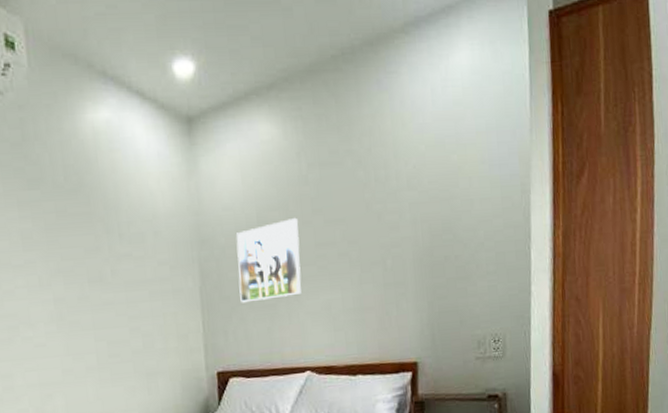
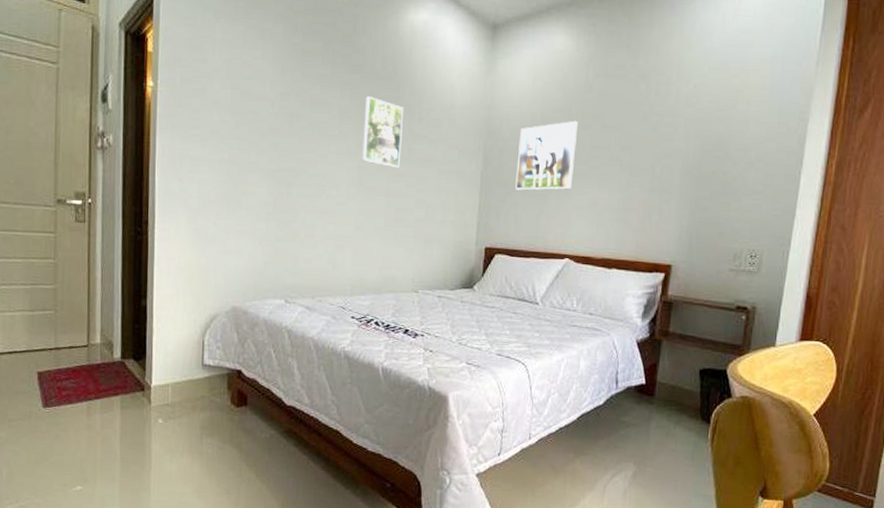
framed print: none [50,215,104,296] -> present [362,96,403,169]

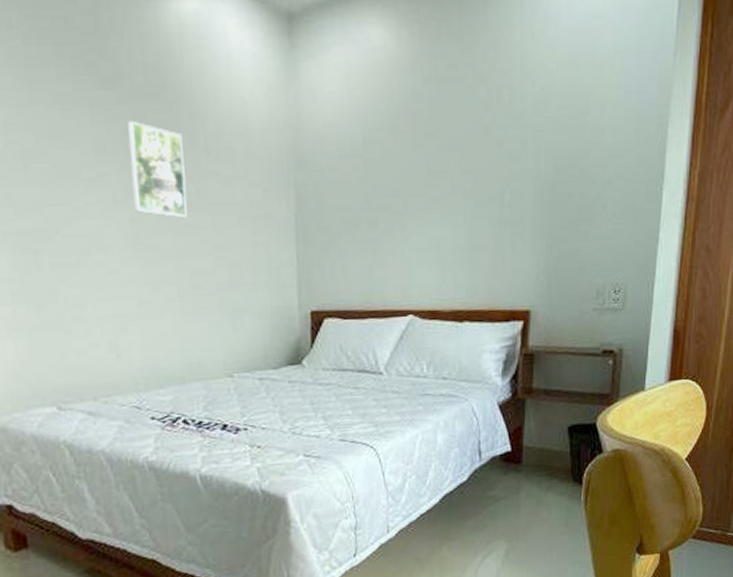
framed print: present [515,120,579,191] -> none [338,139,409,235]

